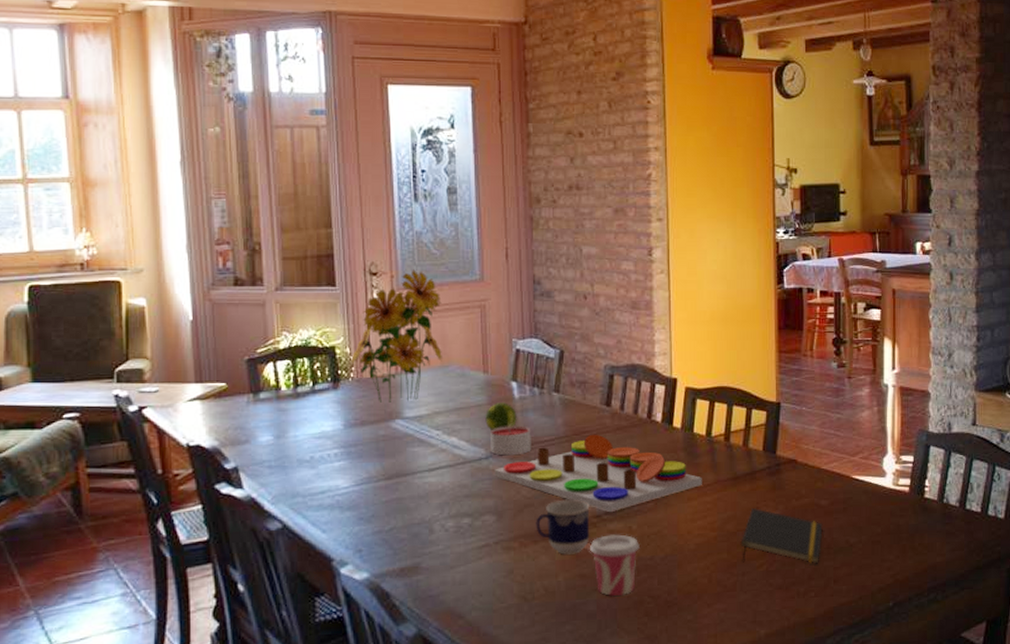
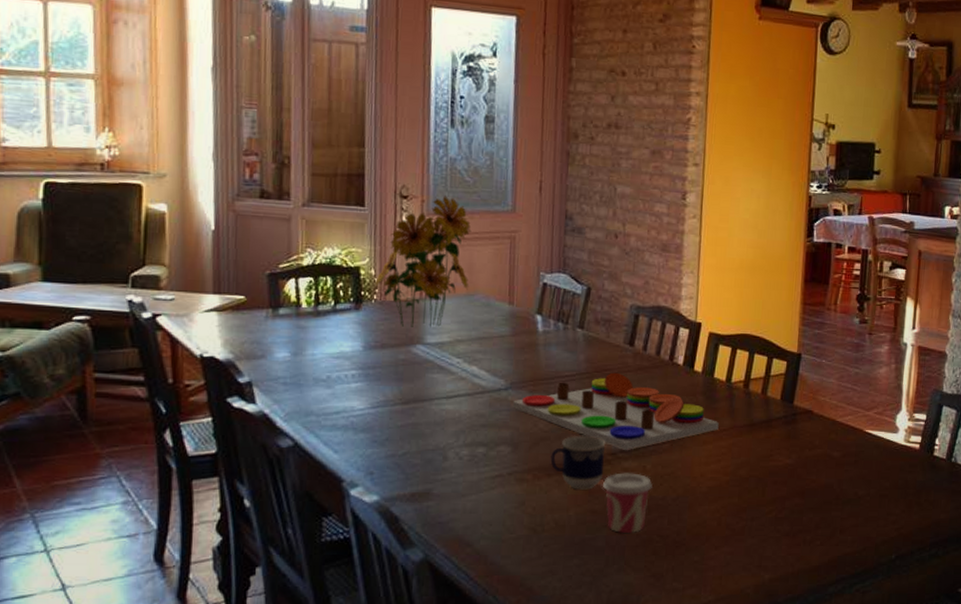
fruit: present [485,402,517,430] -> none [507,335,539,362]
candle: present [491,425,531,456] -> none [510,358,552,388]
notepad: present [740,508,823,564] -> none [752,456,834,514]

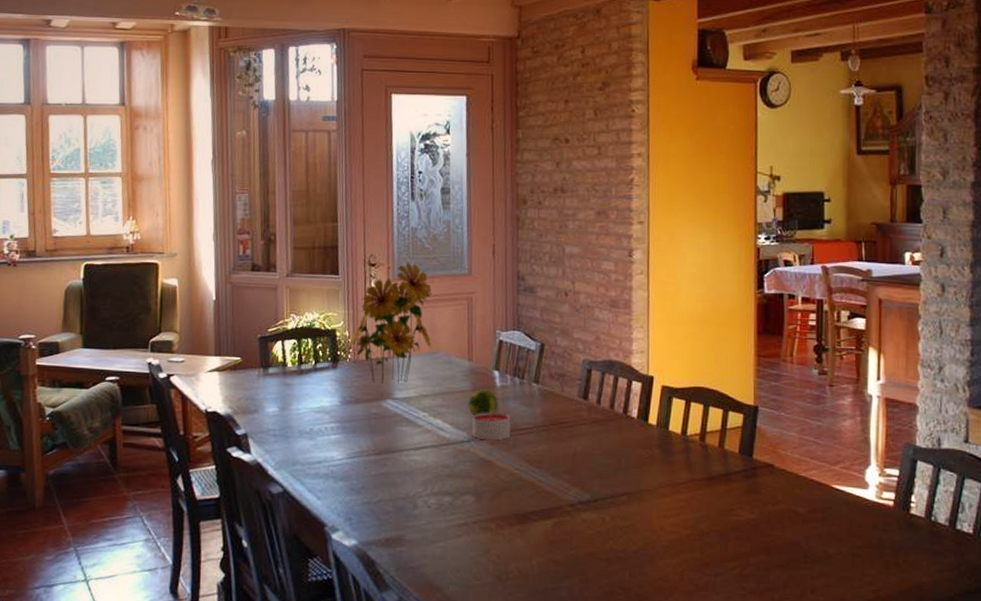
fruit: none [507,335,539,362] -> present [468,390,498,415]
candle: none [510,358,552,388] -> present [472,412,511,441]
board game: present [513,372,719,450] -> none [475,425,676,502]
cup: present [550,435,606,490] -> none [512,486,565,540]
cup: present [603,473,653,533] -> none [563,524,612,584]

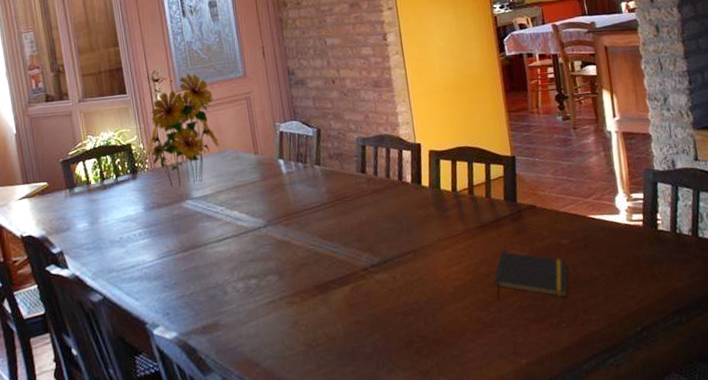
fruit: present [468,390,498,415] -> none [260,178,287,203]
candle: present [472,412,511,441] -> none [266,196,302,223]
notepad: none [714,510,800,572] -> present [494,251,568,301]

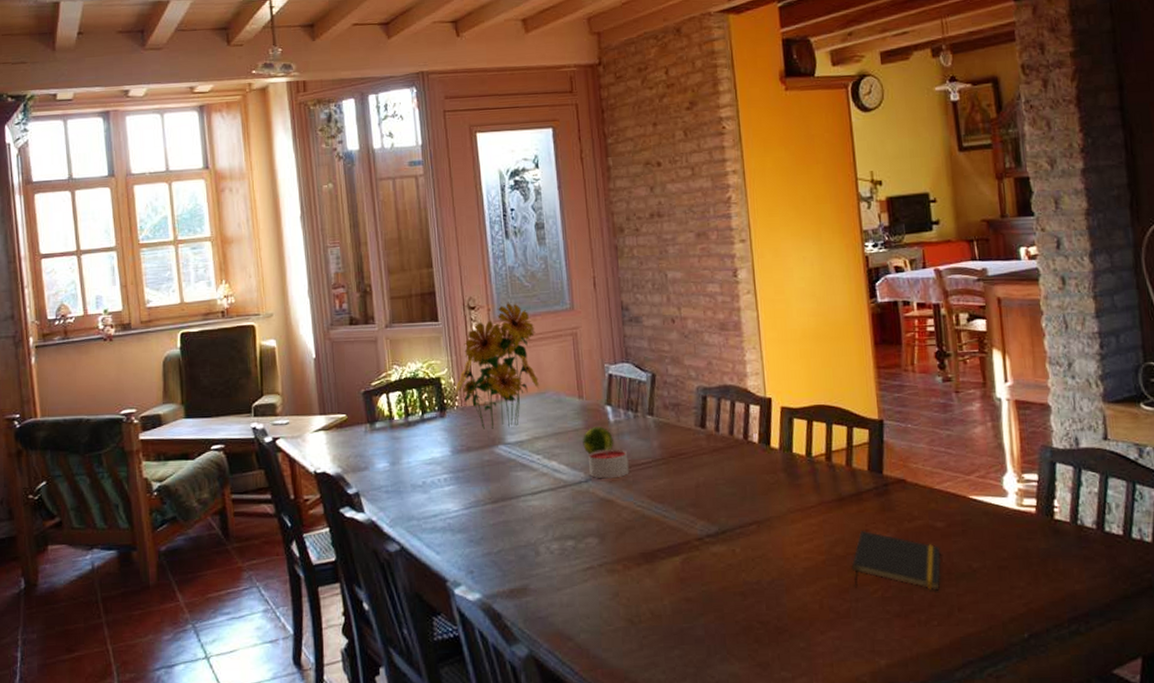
fruit: none [260,178,287,203] -> present [582,426,614,454]
candle: none [266,196,302,223] -> present [589,449,629,479]

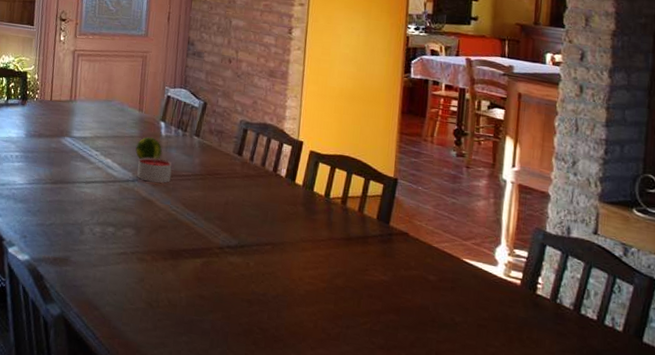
flower bouquet: present [455,302,539,429] -> none [37,20,113,125]
notepad: present [851,531,941,591] -> none [347,269,429,334]

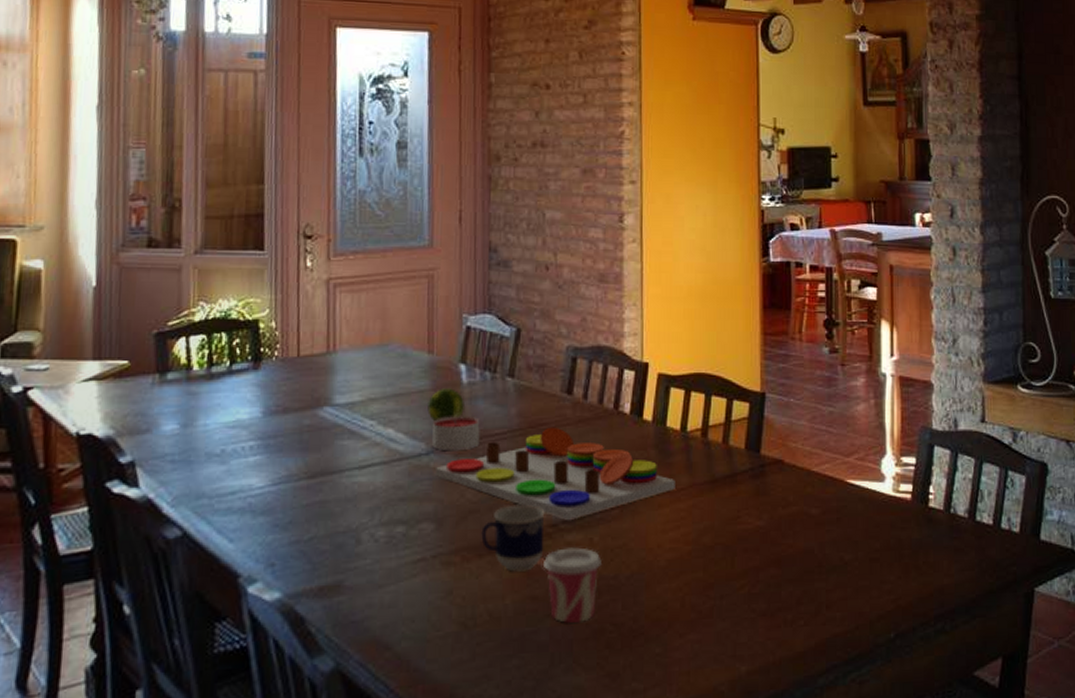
board game: none [138,176,317,247] -> present [436,427,675,520]
cup: none [167,227,215,277] -> present [481,504,545,572]
cup: none [211,266,255,322] -> present [544,547,602,623]

